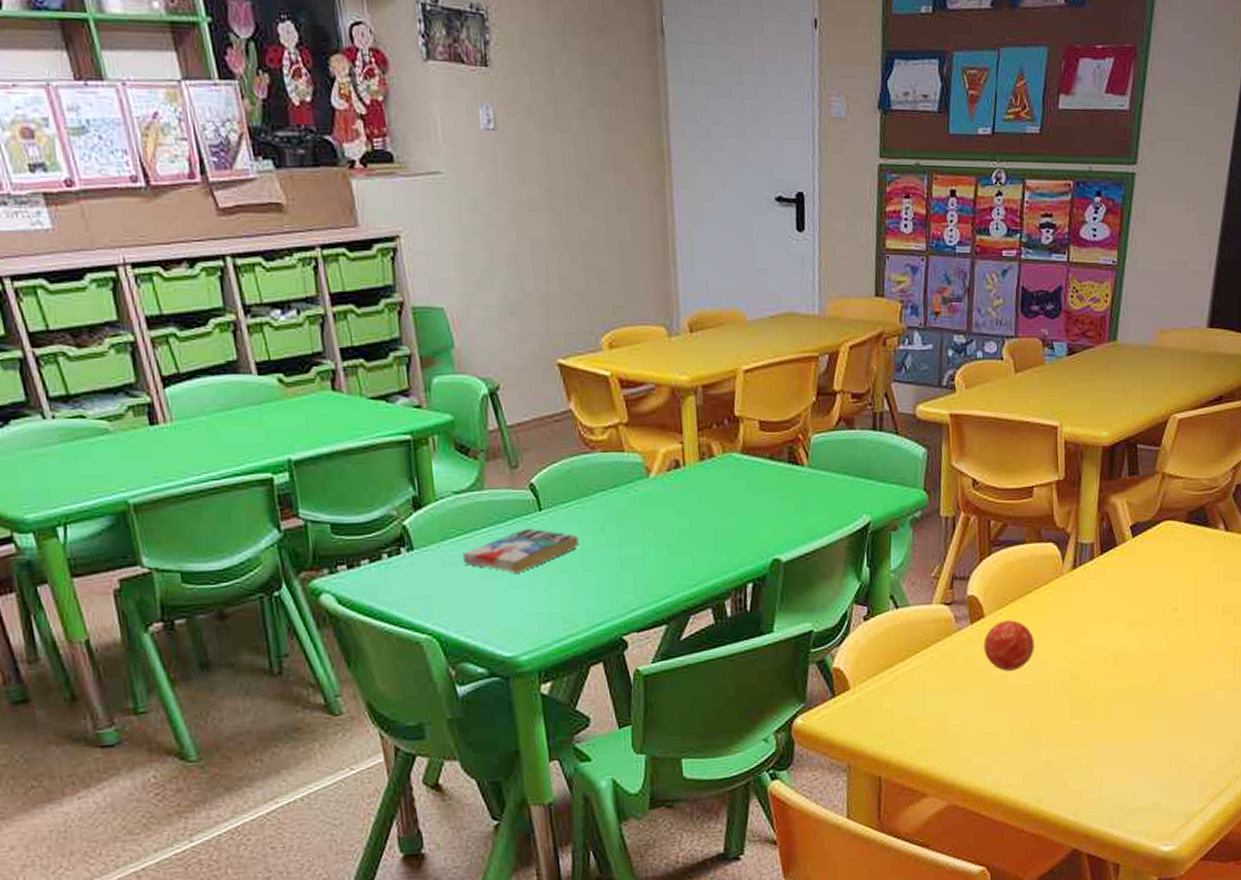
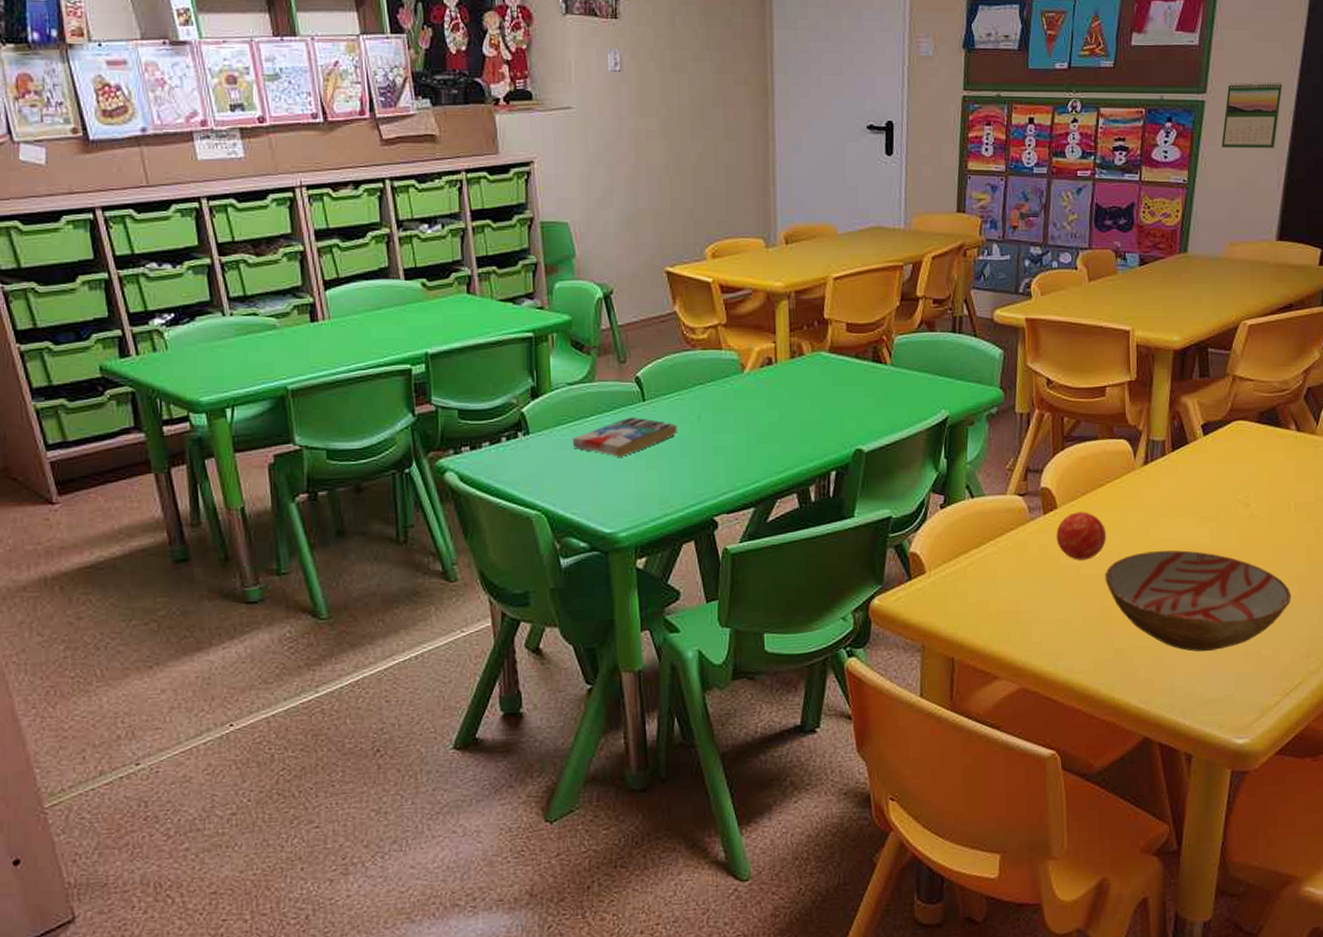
bowl: none [1033,657,1218,761] -> present [1104,550,1292,652]
calendar: none [1152,151,1216,226] -> present [1221,81,1283,148]

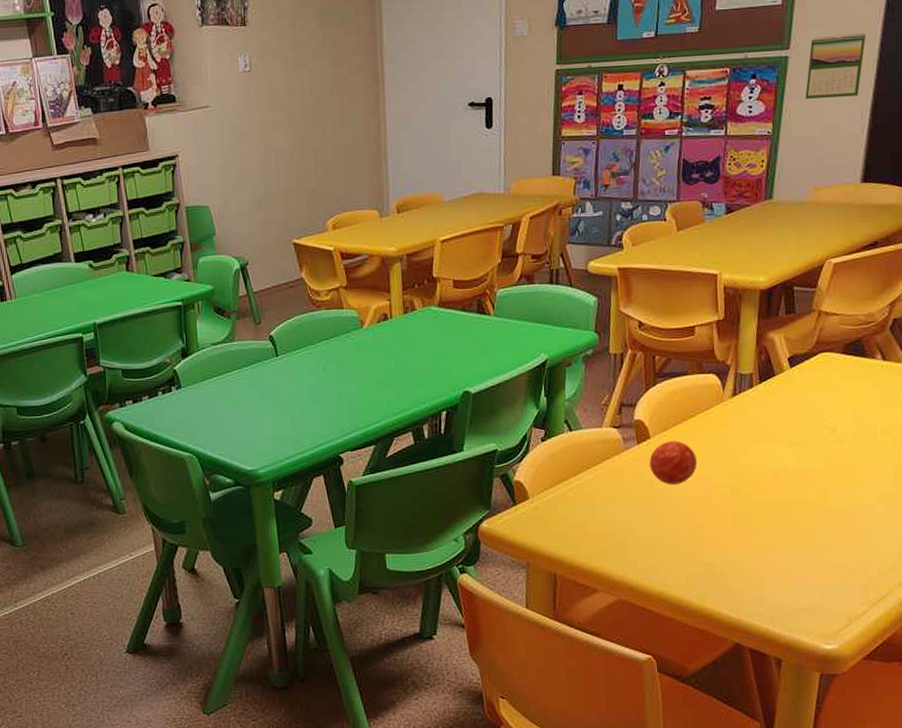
book: present [572,417,677,458] -> none [217,370,307,406]
bowl: present [1104,550,1292,652] -> none [696,473,879,566]

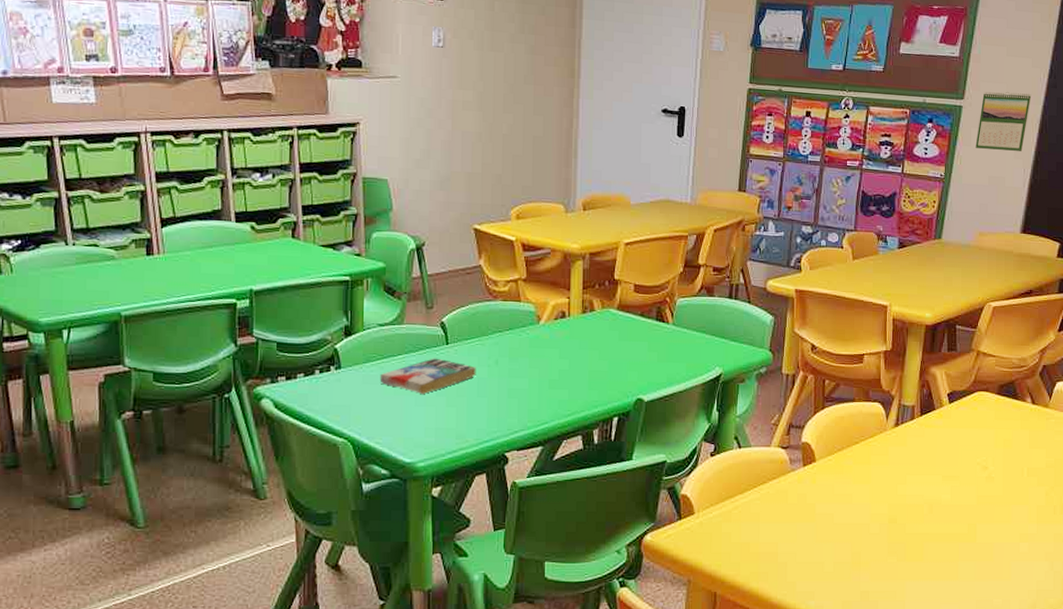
book: none [217,370,307,406] -> present [379,358,476,395]
apple: present [649,440,697,485] -> none [813,466,858,510]

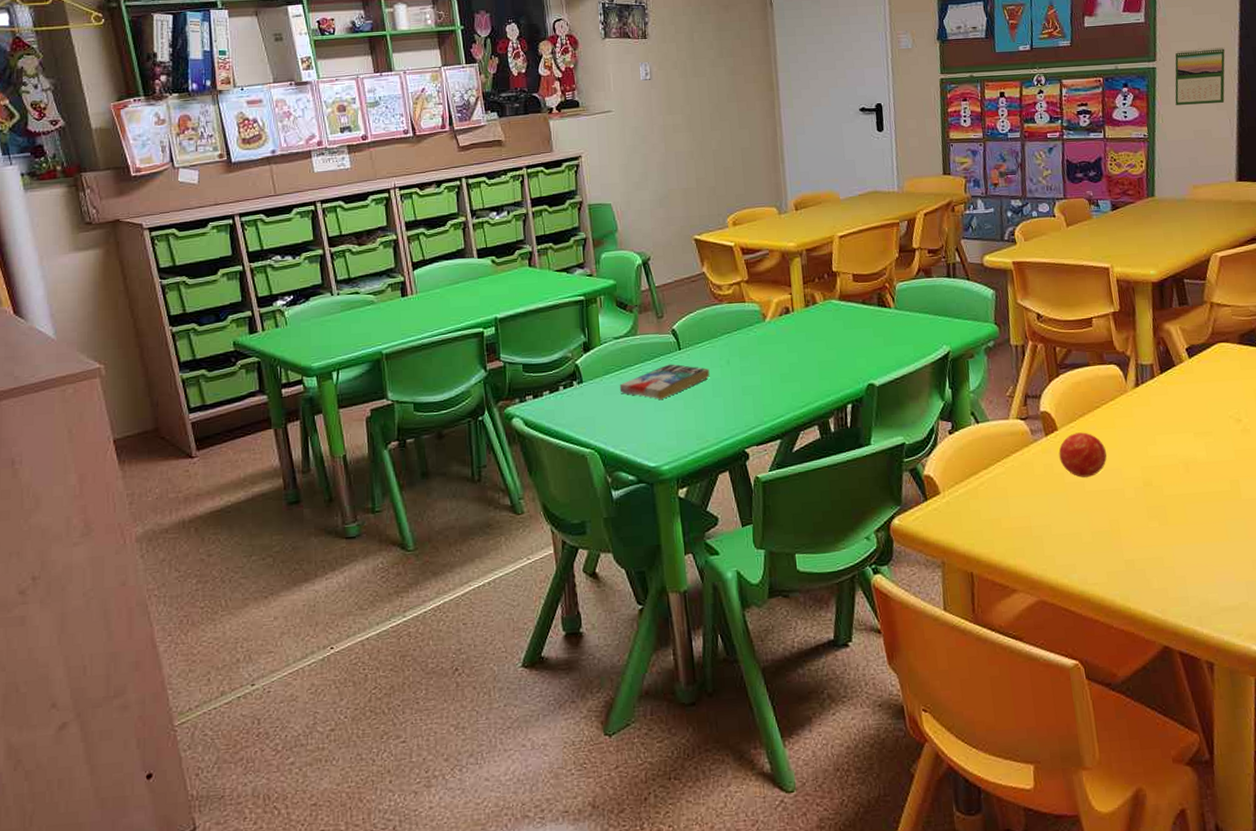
apple: none [813,466,858,510] -> present [1058,432,1107,477]

